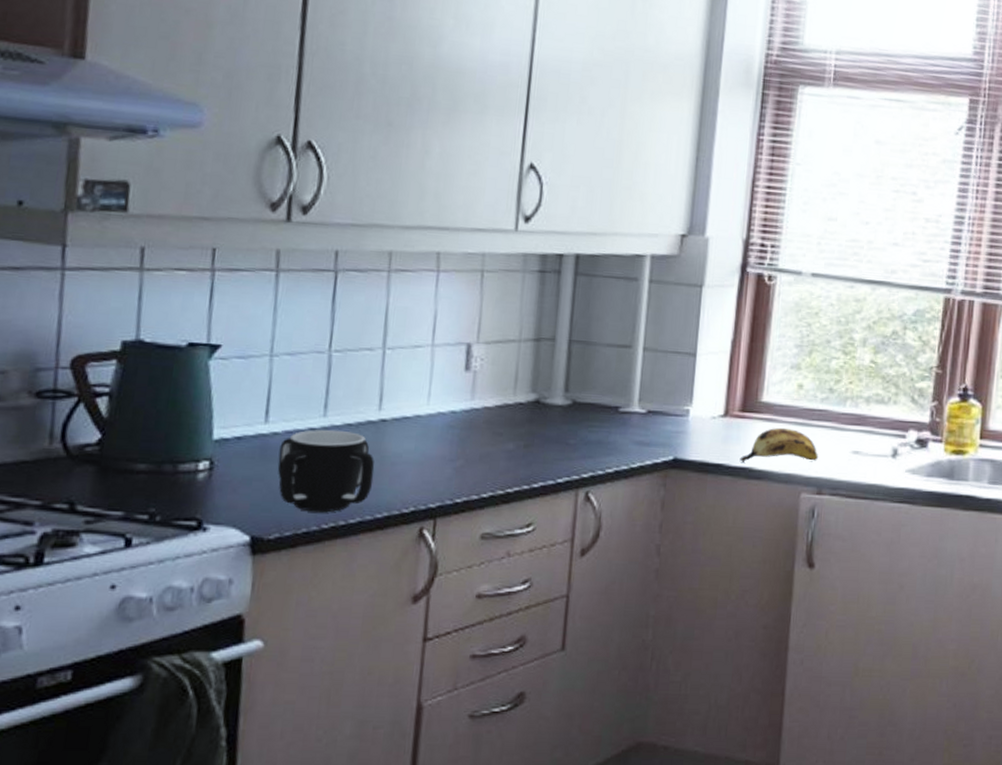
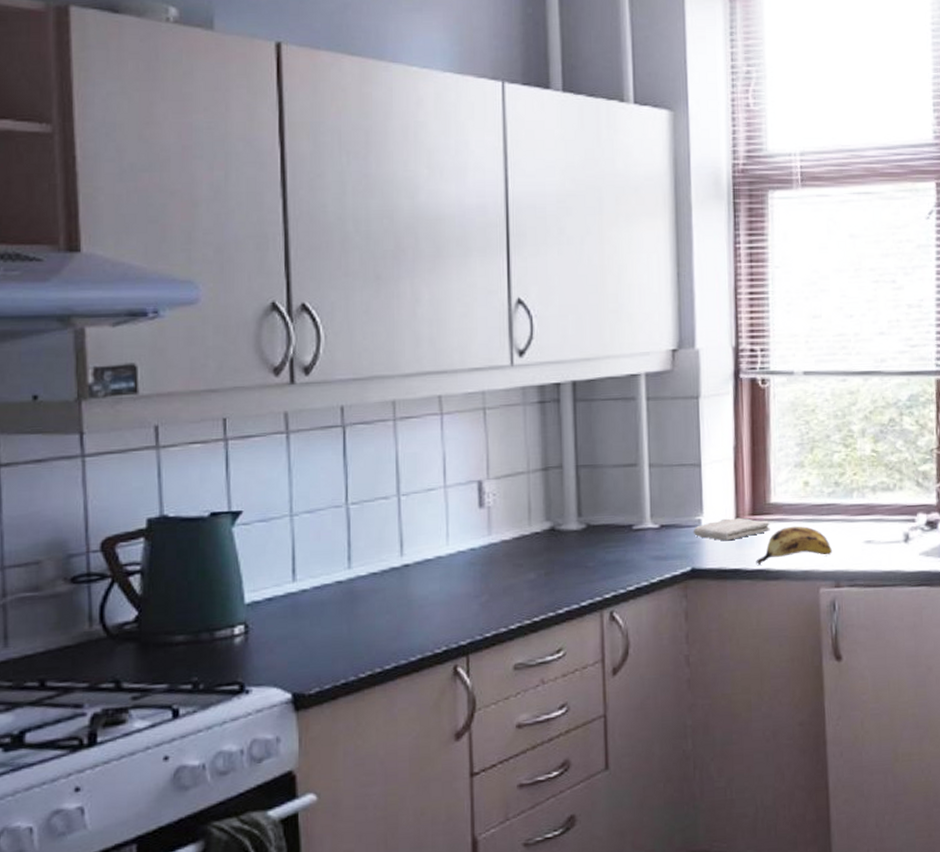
mug: present [277,429,375,513] -> none [310,580,404,663]
washcloth: none [679,411,759,435] -> present [693,517,770,541]

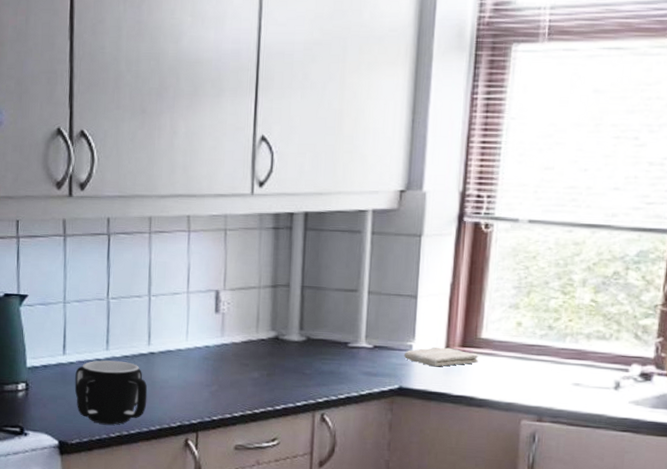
mug: none [310,580,404,663] -> present [74,360,148,425]
banana: present [756,526,832,565] -> none [461,361,538,392]

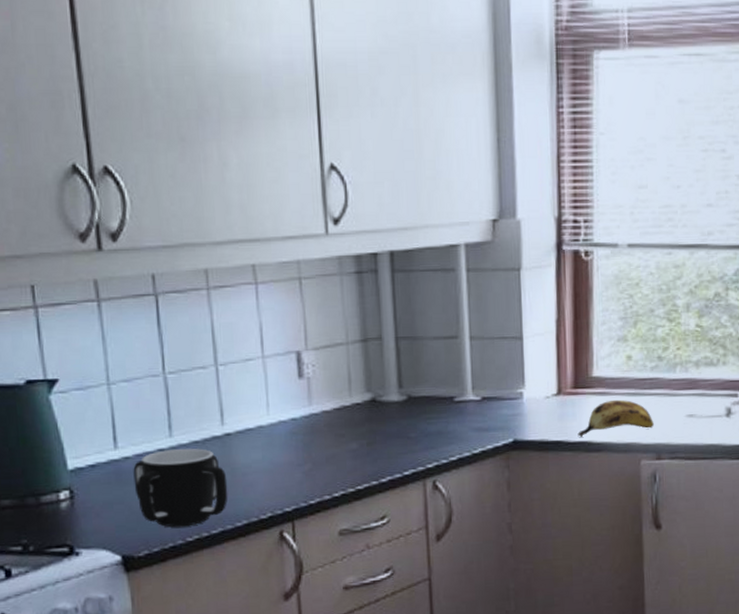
washcloth: present [403,347,479,367] -> none [514,391,592,414]
banana: none [461,361,538,392] -> present [578,399,654,437]

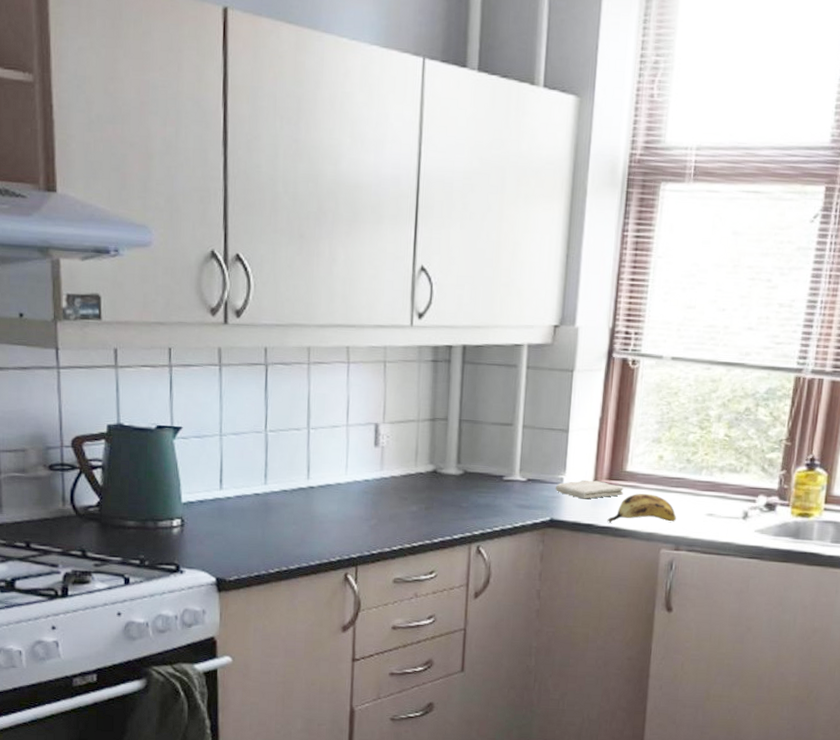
mug: present [133,448,228,528] -> none [232,494,307,560]
washcloth: none [514,391,592,414] -> present [555,479,624,499]

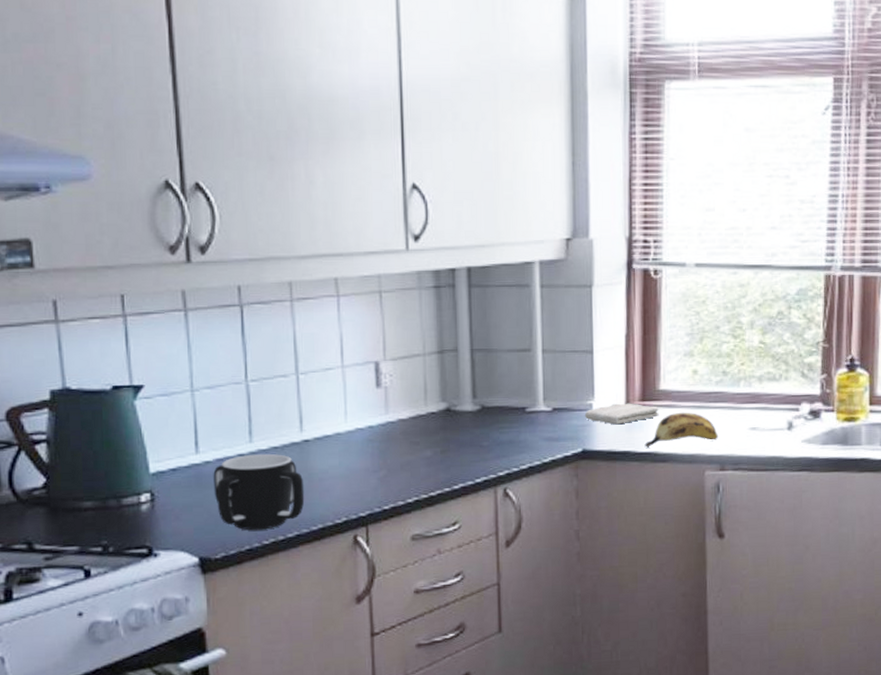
mug: none [232,494,307,560] -> present [213,453,305,531]

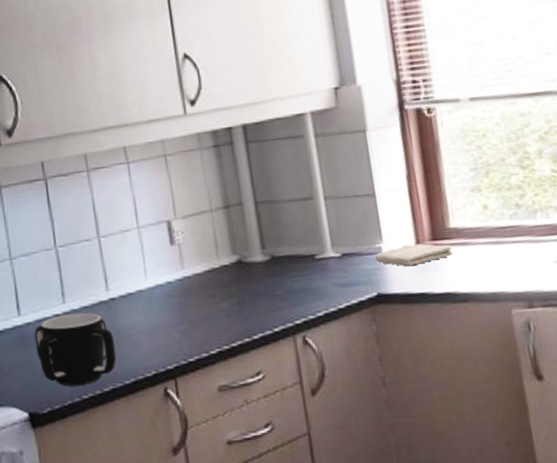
banana: present [644,412,718,448] -> none [441,249,521,288]

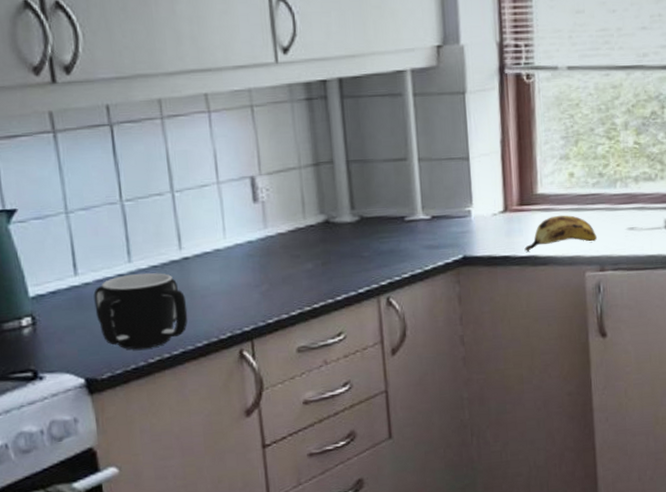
washcloth: present [374,243,453,267] -> none [463,208,538,230]
banana: none [441,249,521,288] -> present [524,215,597,252]

